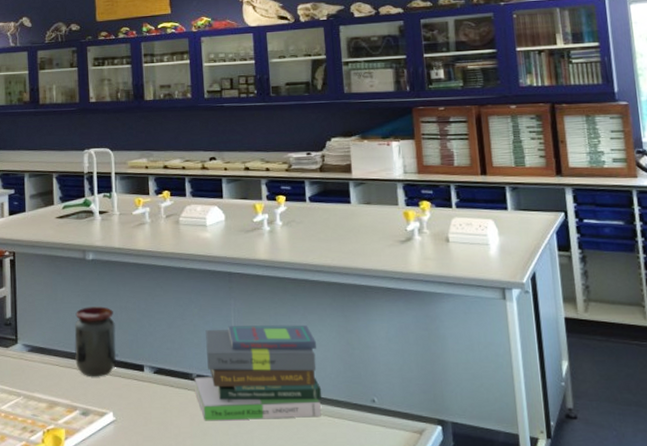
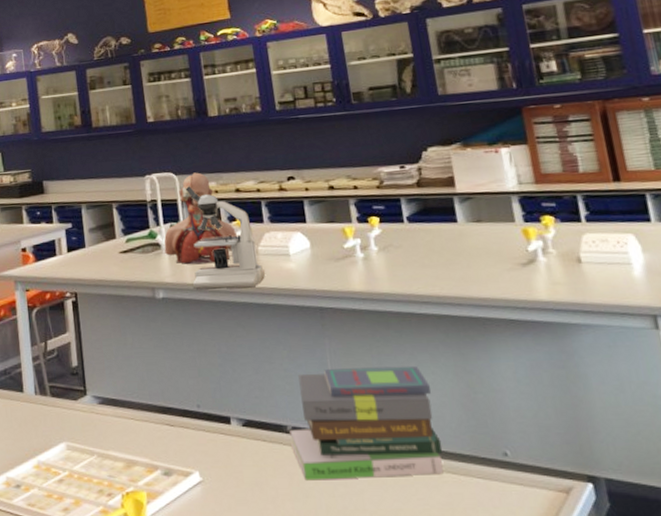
jar: present [74,305,117,376] -> none [148,350,198,431]
anatomical model: none [96,149,162,231] -> present [163,172,237,265]
microscope: none [119,161,185,253] -> present [185,186,266,289]

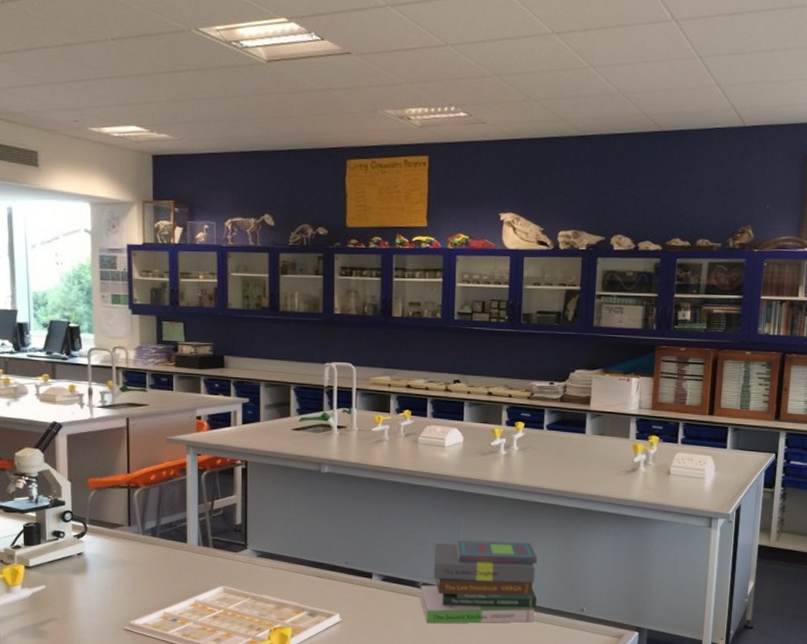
anatomical model: present [163,172,237,265] -> none [335,366,402,447]
microscope: present [185,186,266,289] -> none [355,377,422,471]

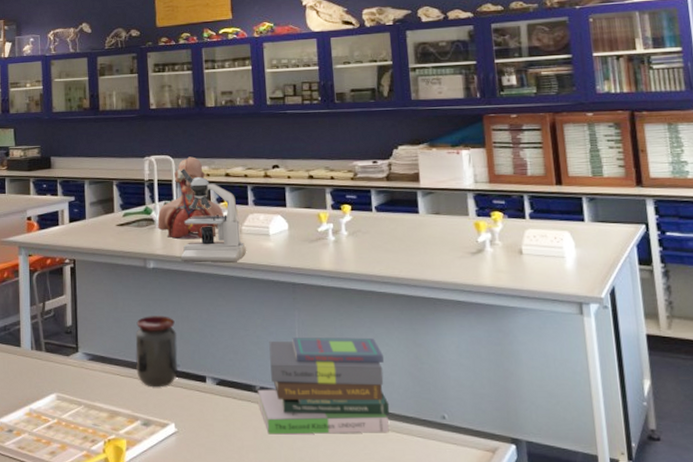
jar: none [305,516,348,581] -> present [135,314,178,386]
anatomical model: none [335,366,402,447] -> present [157,156,224,240]
microscope: none [355,377,422,471] -> present [180,168,247,263]

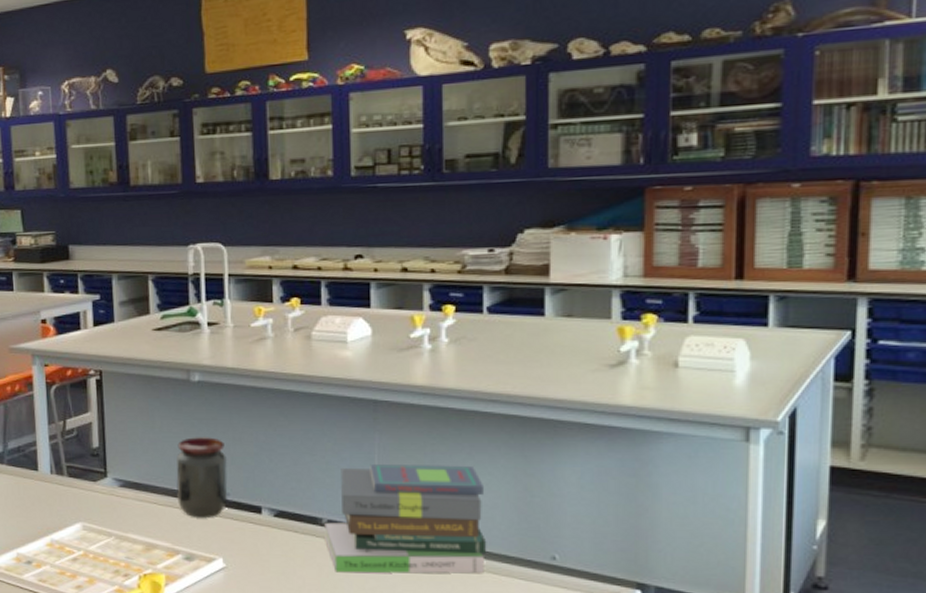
anatomical model: present [157,156,224,240] -> none [204,244,289,347]
microscope: present [180,168,247,263] -> none [233,259,318,375]

